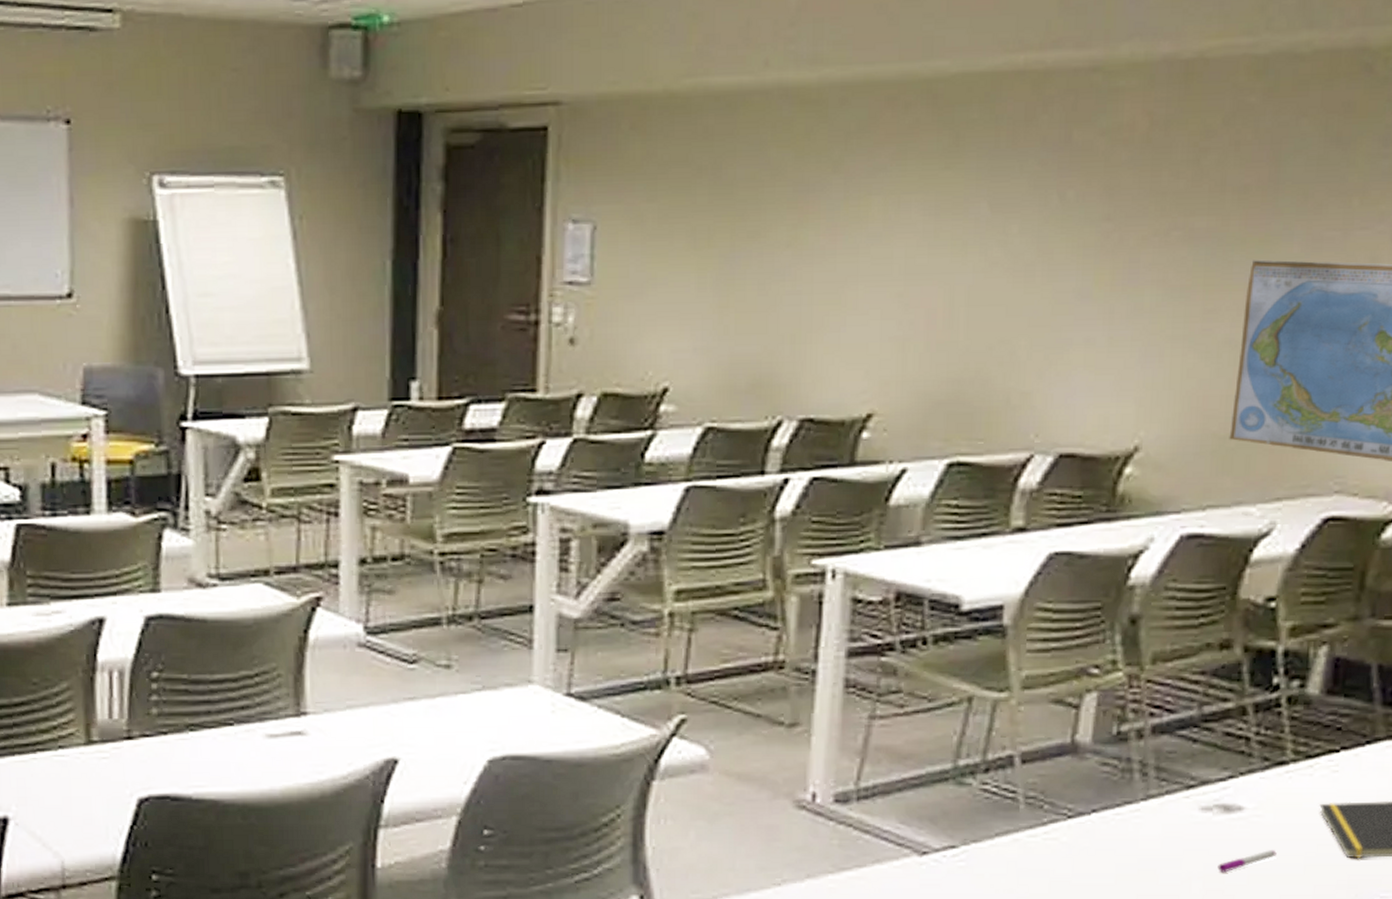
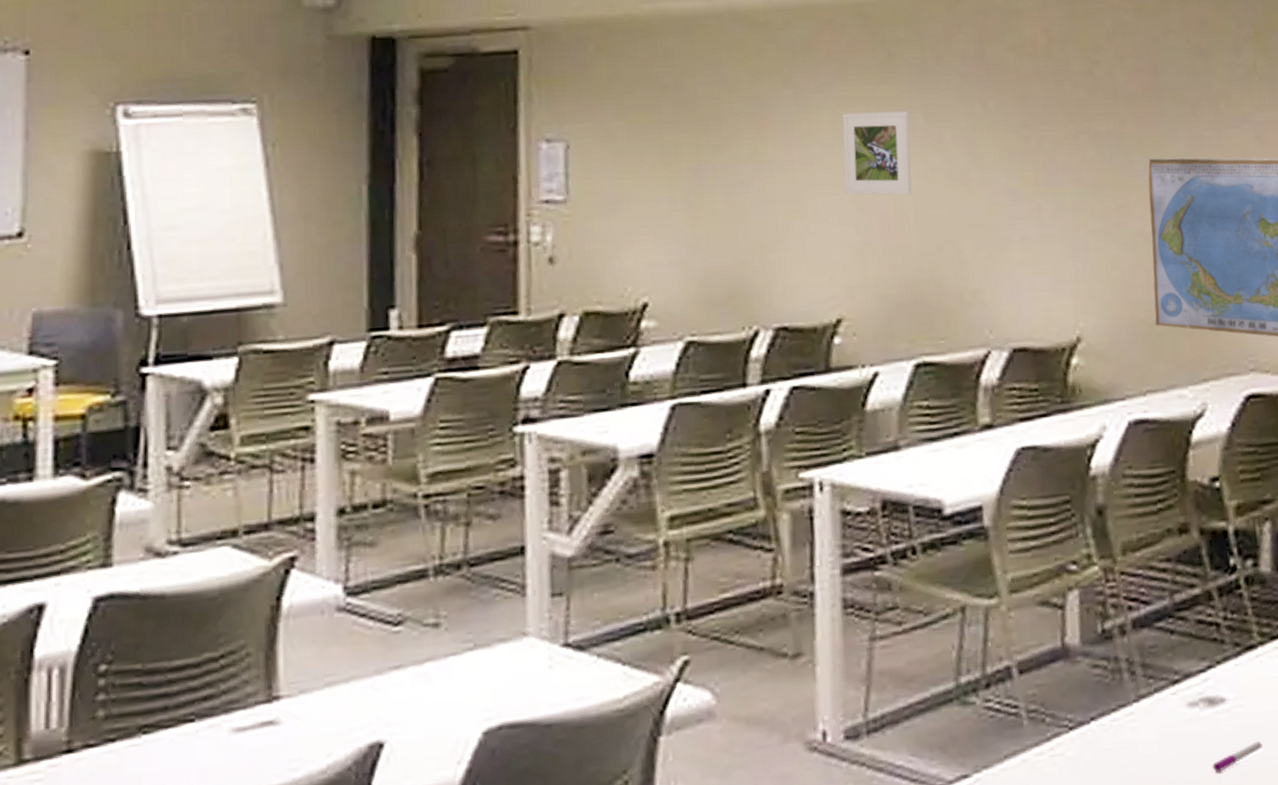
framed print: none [890,199,972,291] -> present [842,110,913,196]

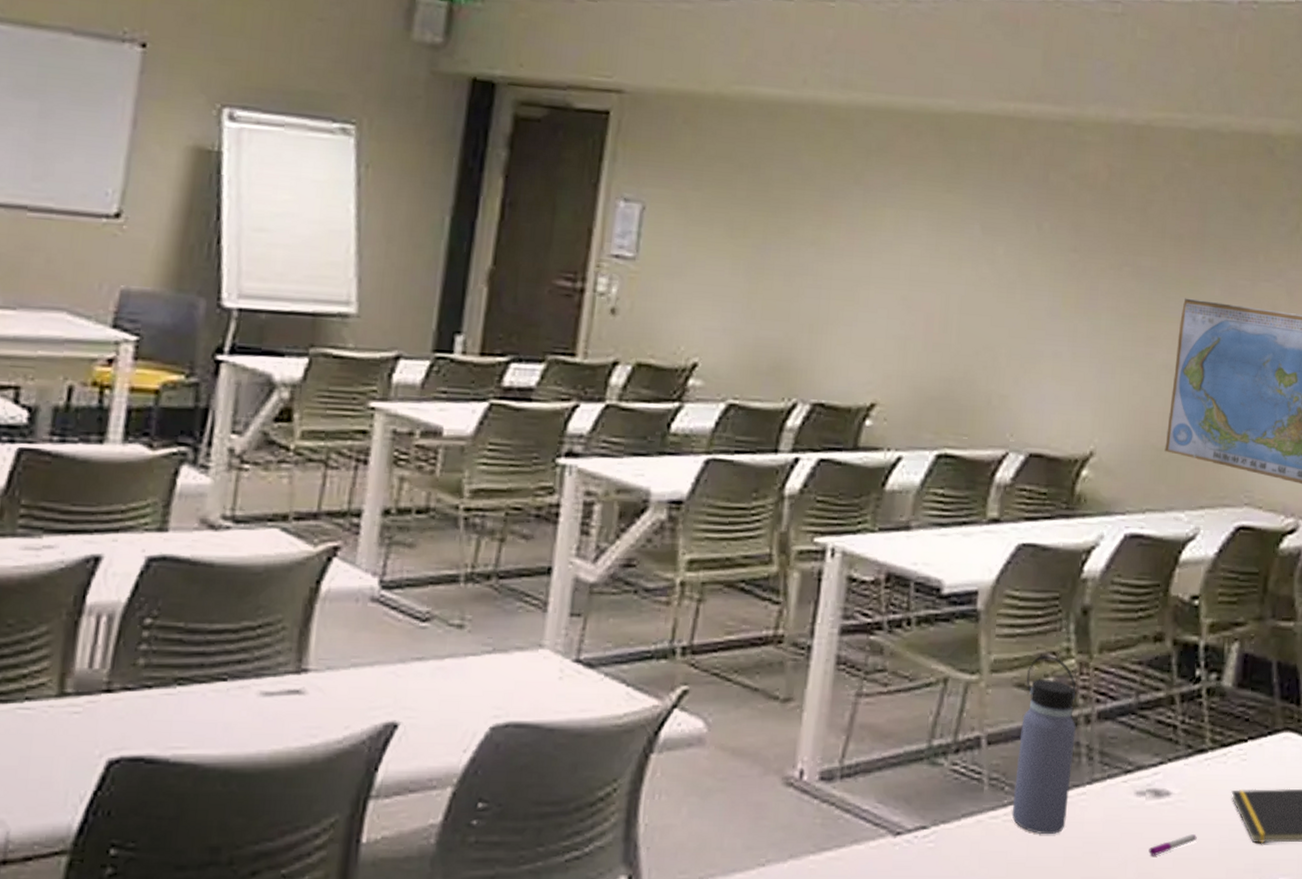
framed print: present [842,110,913,196] -> none [896,214,968,300]
water bottle: none [1048,565,1118,766] -> present [1011,655,1076,835]

